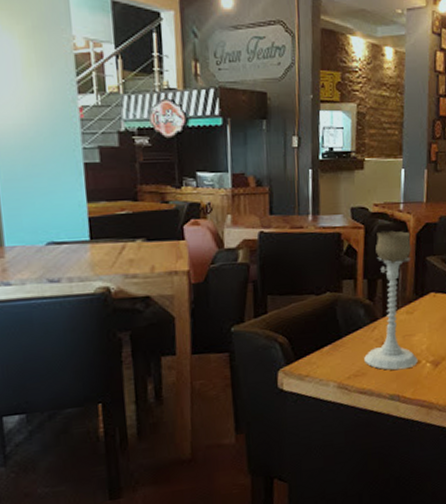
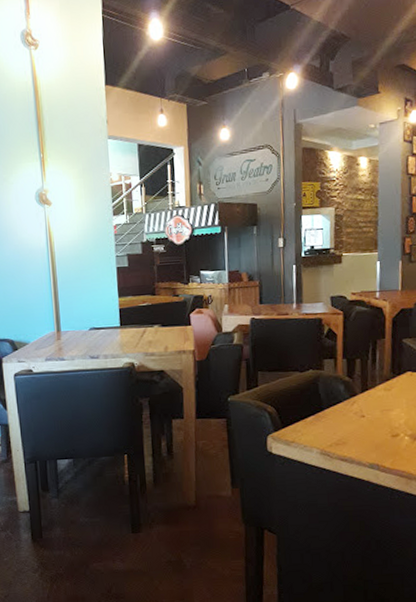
candle holder: present [364,230,418,371] -> none [344,316,396,442]

